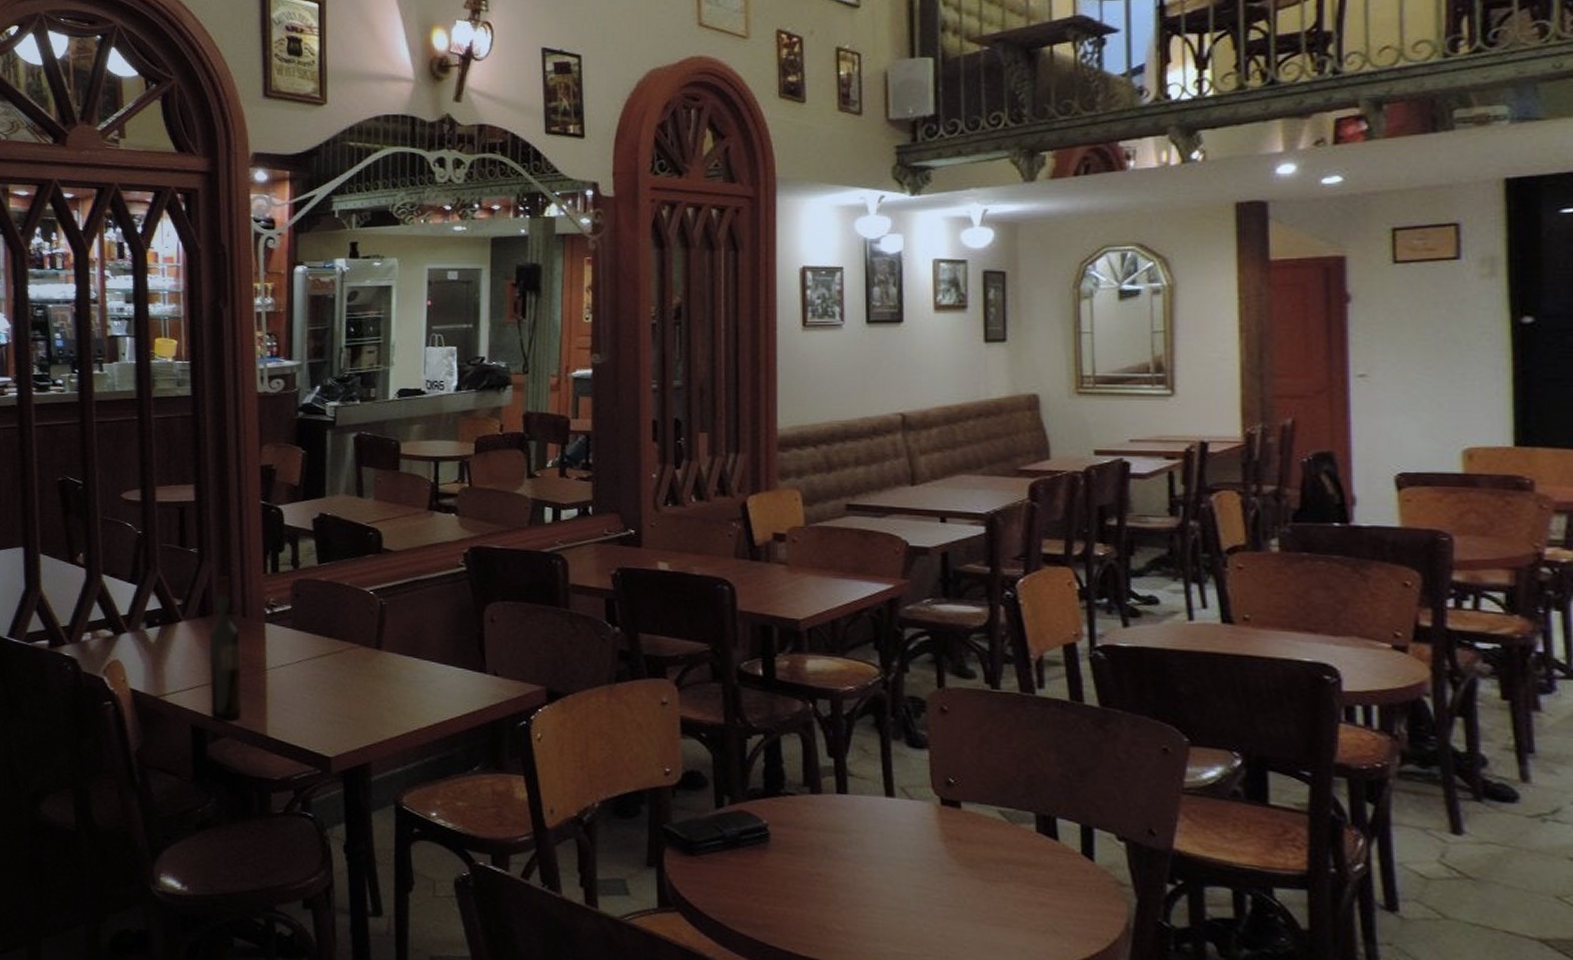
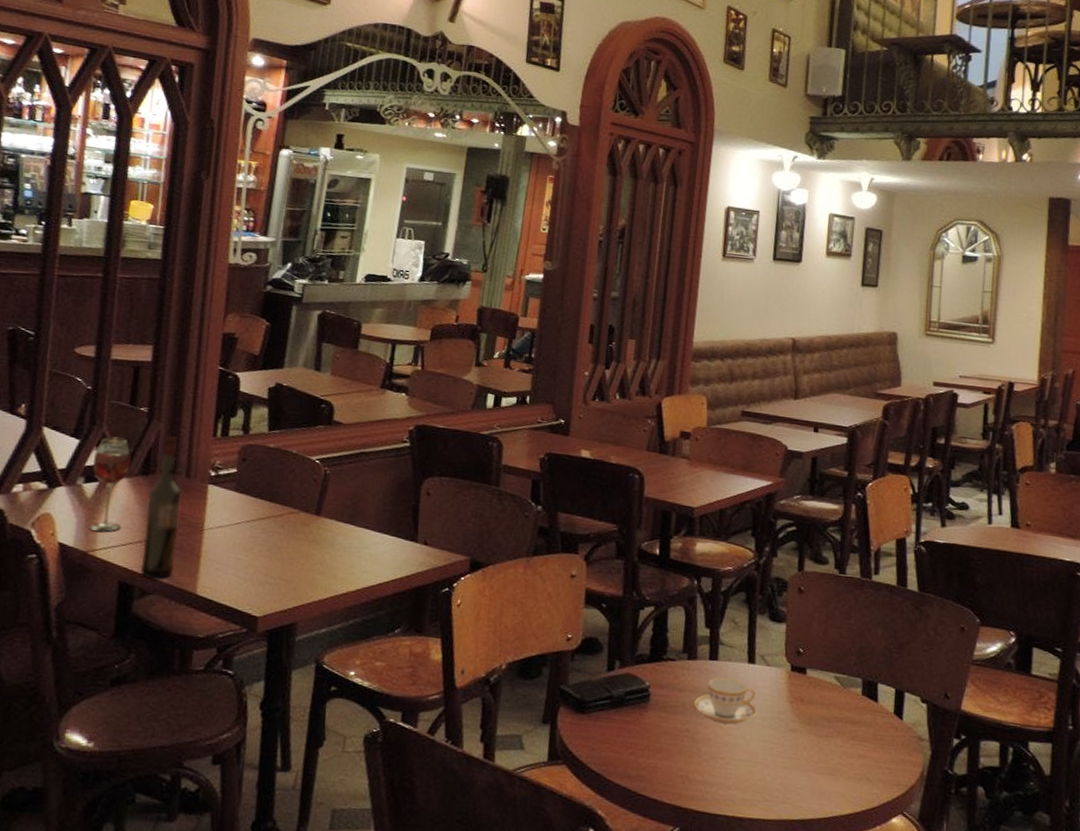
wineglass: none [152,580,187,677] -> present [89,436,132,532]
teacup: none [824,813,903,867] -> present [694,677,758,724]

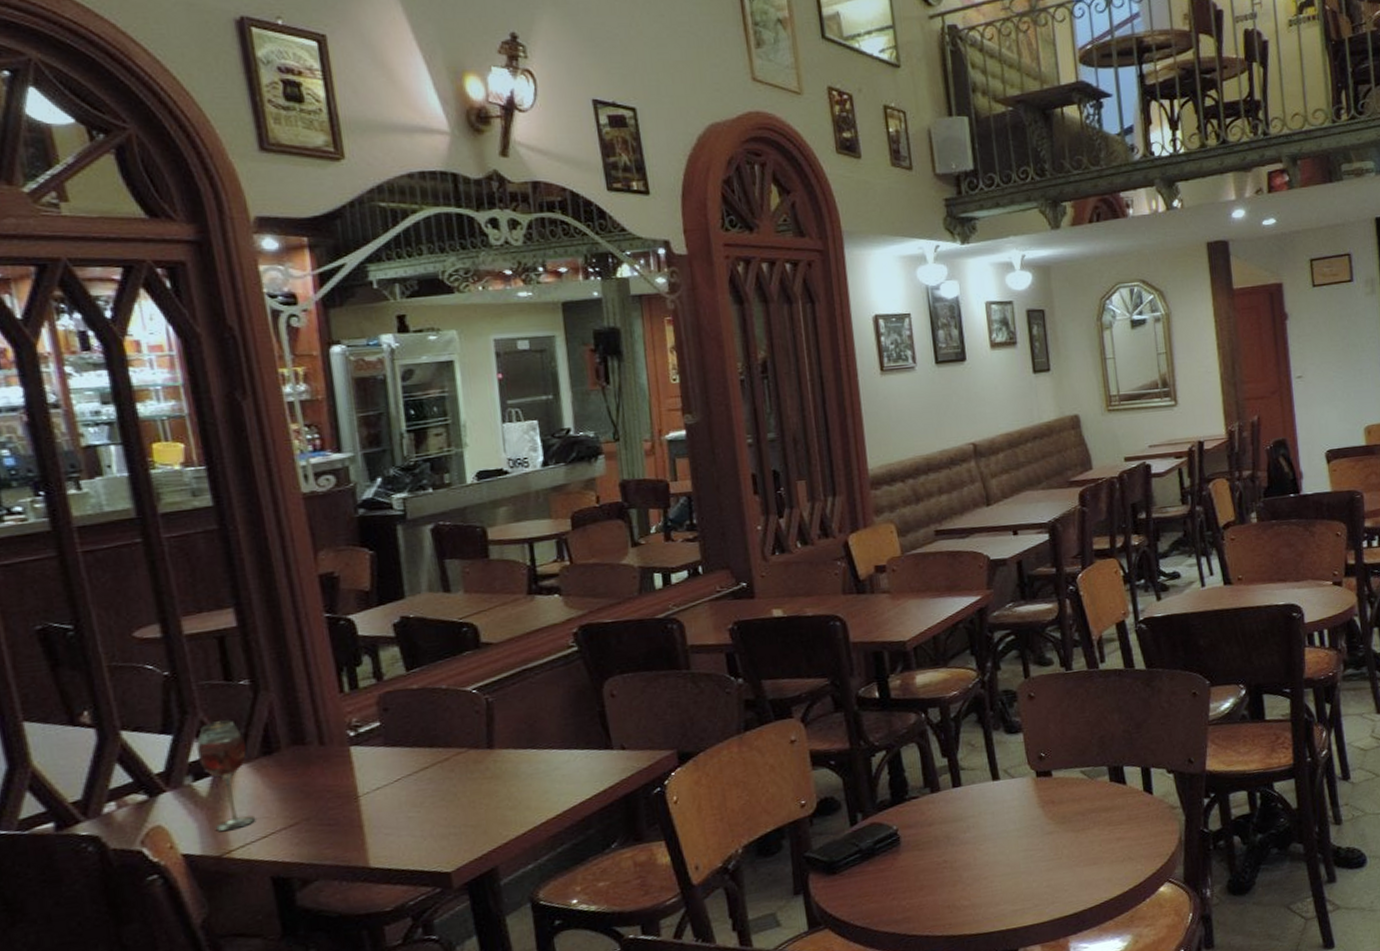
wine bottle: present [139,436,183,579] -> none [278,704,335,864]
teacup: present [694,677,758,724] -> none [946,799,1011,846]

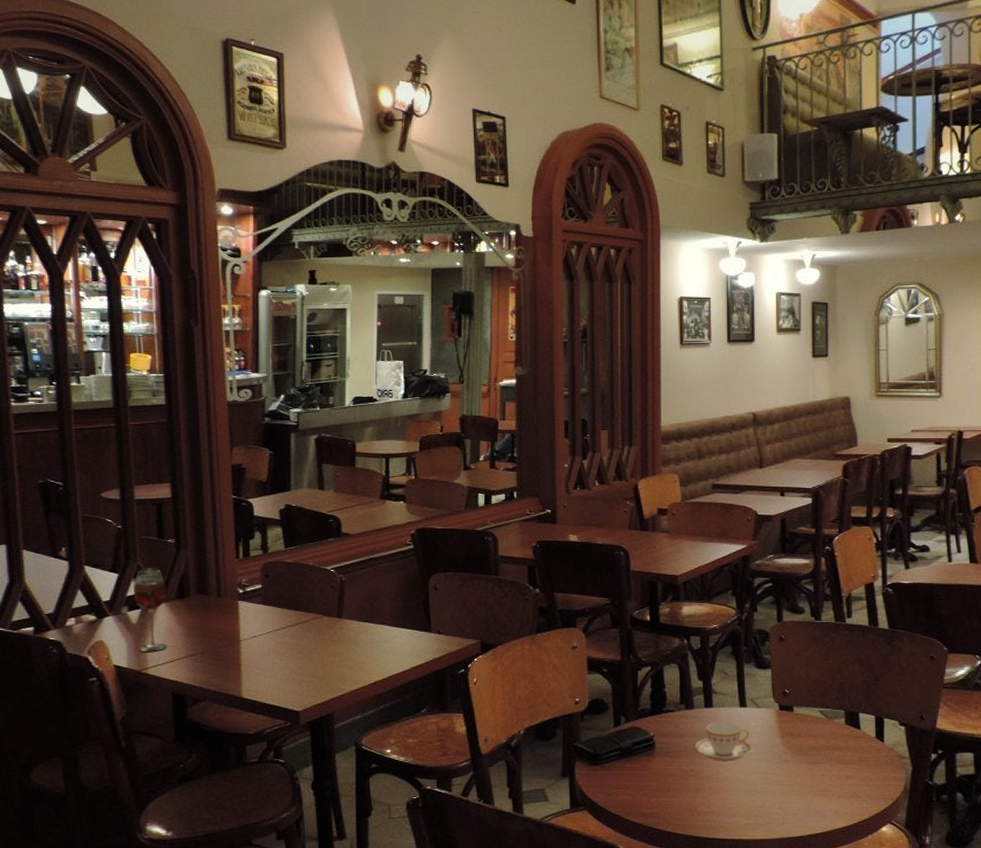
teacup: none [946,799,1011,846] -> present [695,722,753,762]

